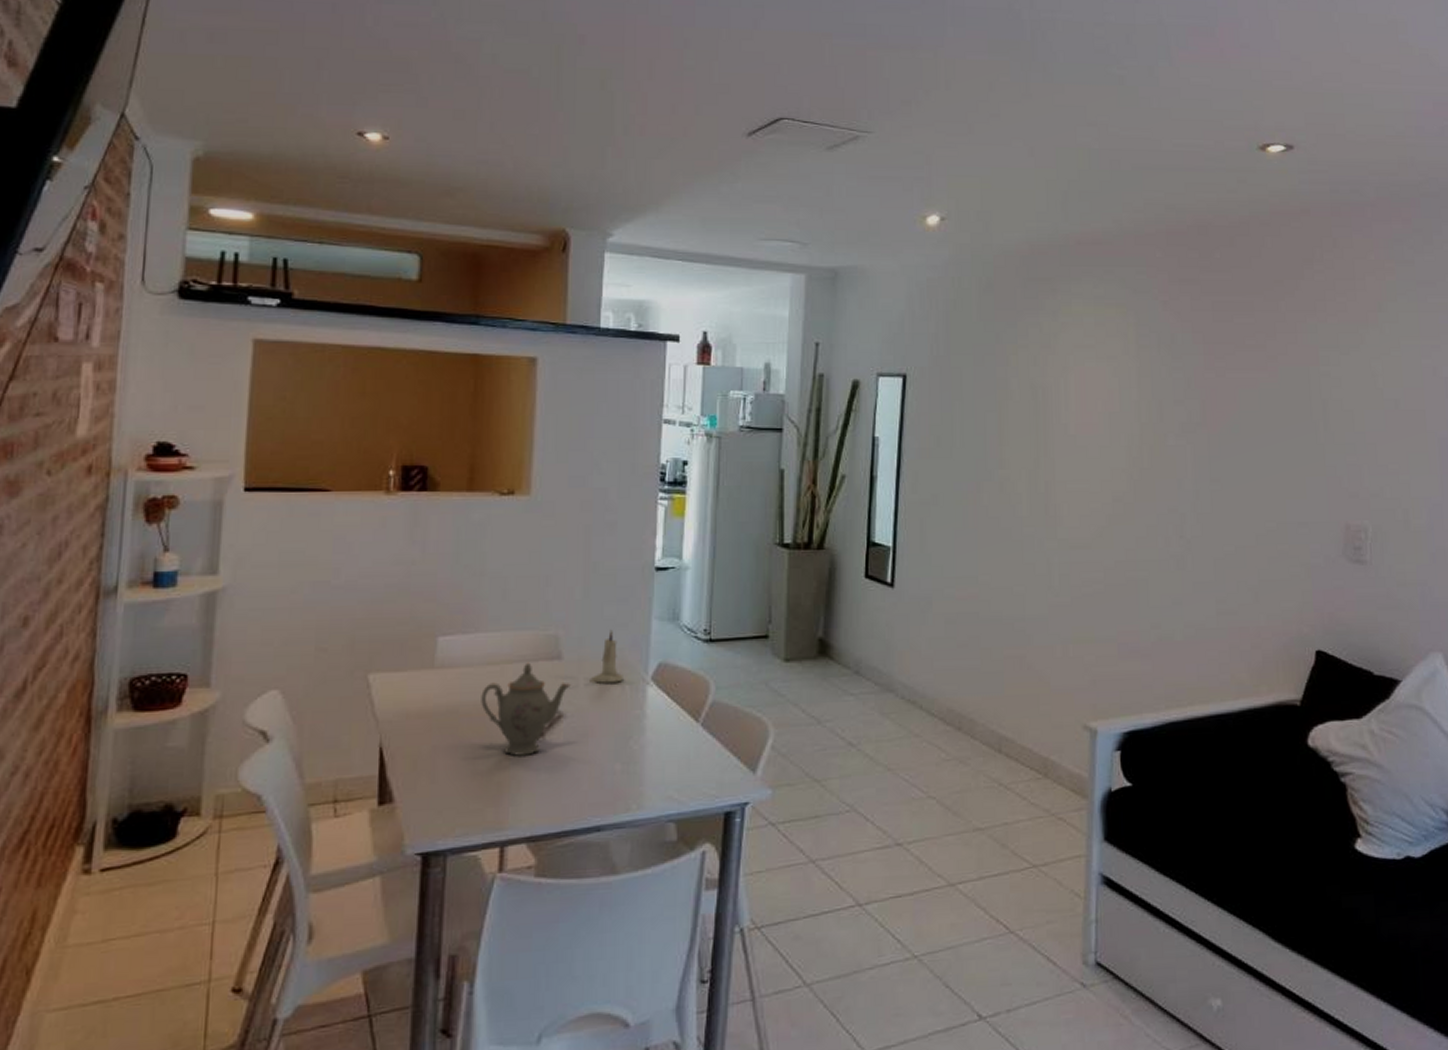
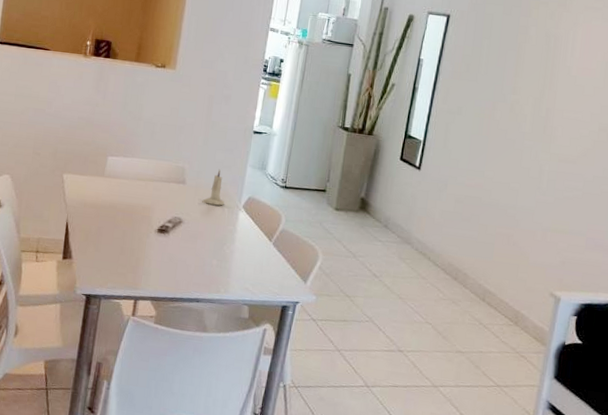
teapot: present [481,662,571,756] -> none [131,182,189,244]

